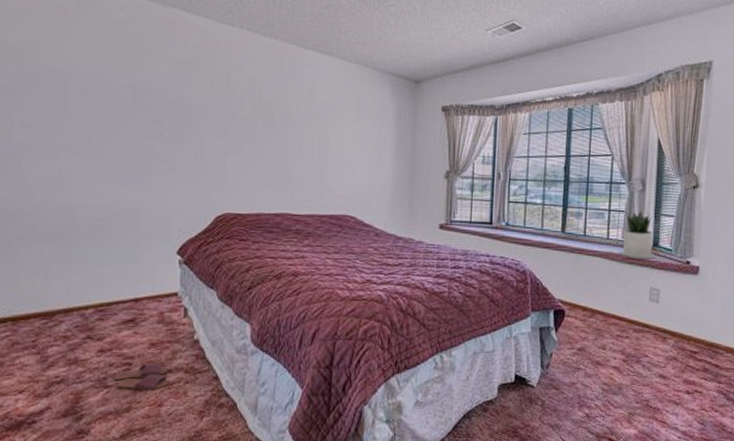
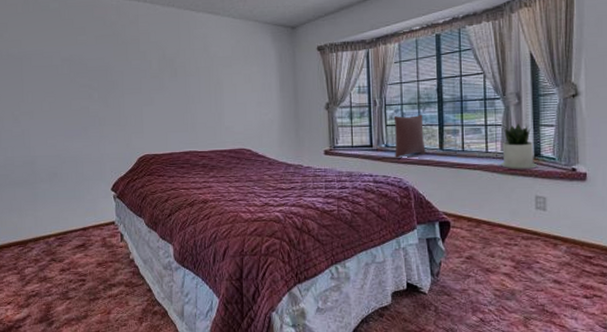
slippers: present [113,364,169,390] -> none [73,279,114,301]
pillow: none [515,192,548,238] -> present [393,114,426,158]

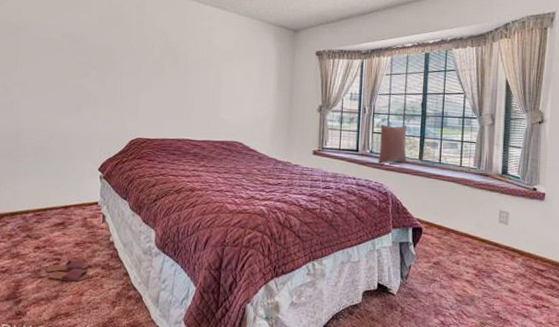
slippers: none [73,279,114,301] -> present [46,260,89,282]
planter: present [500,124,537,170] -> none [471,143,504,186]

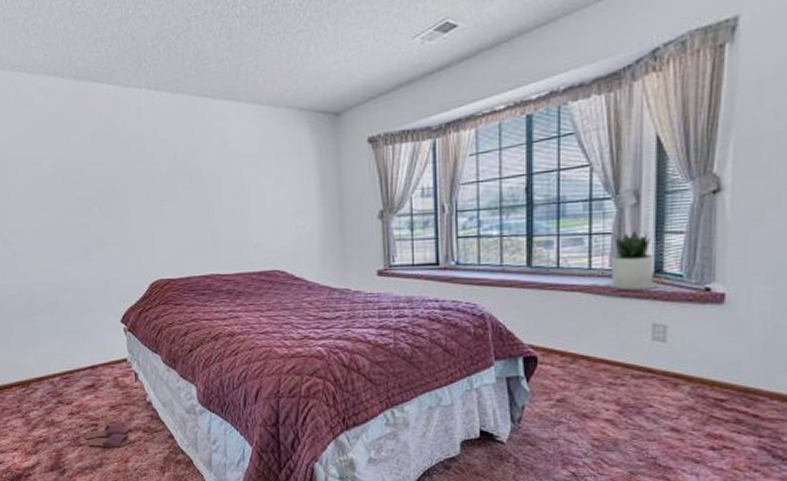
pillow: present [378,125,407,164] -> none [467,221,508,279]
planter: none [471,143,504,186] -> present [607,231,657,291]

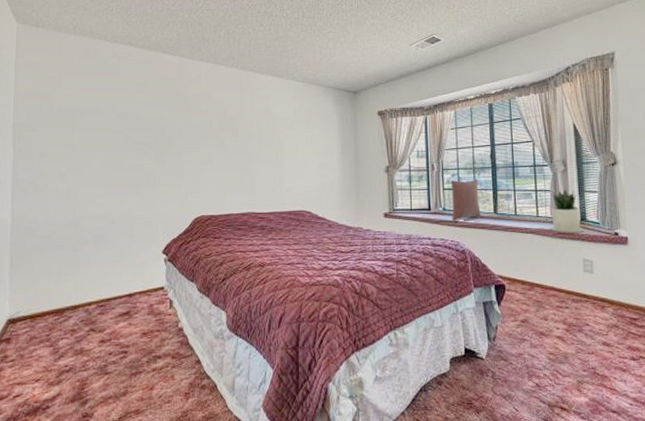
slippers: present [84,424,131,448] -> none [112,351,159,375]
pillow: none [467,221,508,279] -> present [450,179,481,221]

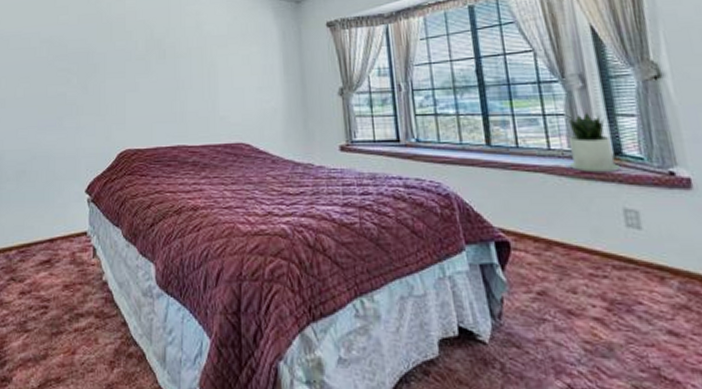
pillow: present [450,179,481,221] -> none [424,101,469,156]

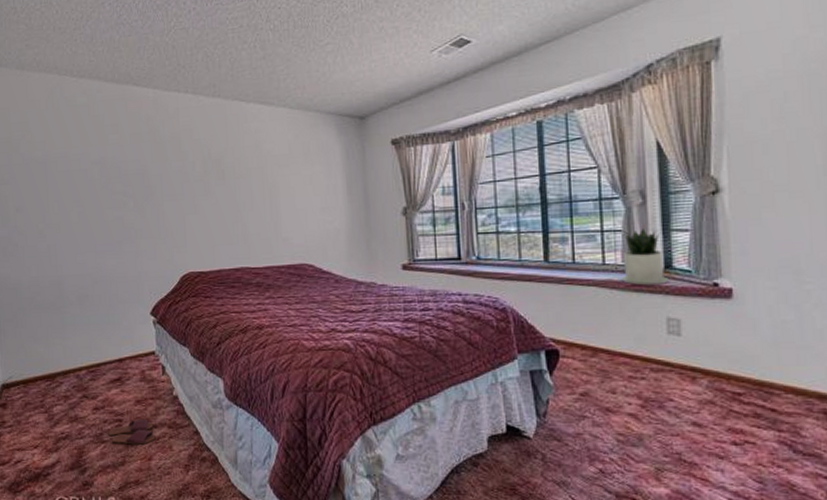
slippers: none [32,307,81,336] -> present [108,420,156,445]

